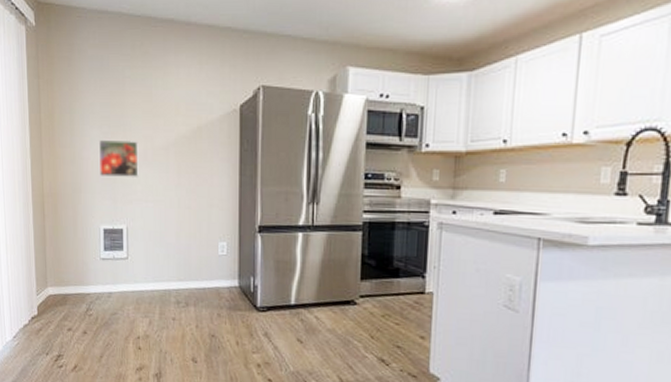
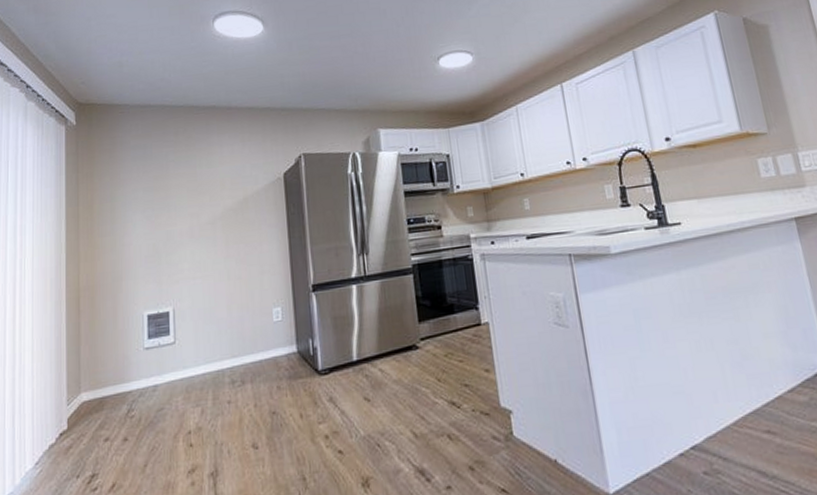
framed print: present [99,139,139,178] -> none [142,219,185,260]

